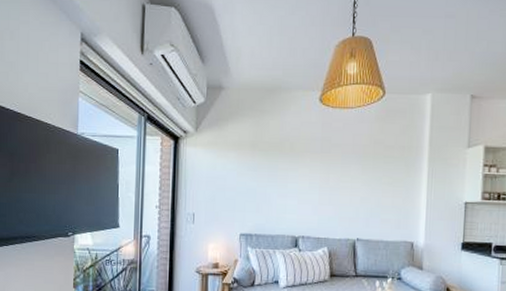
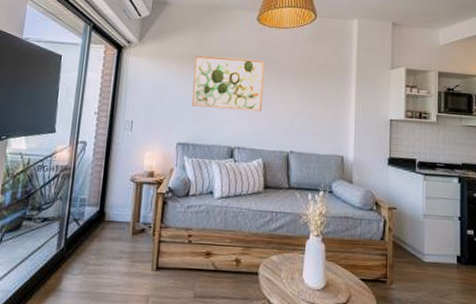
wall art: none [253,142,329,199] -> present [191,55,265,112]

